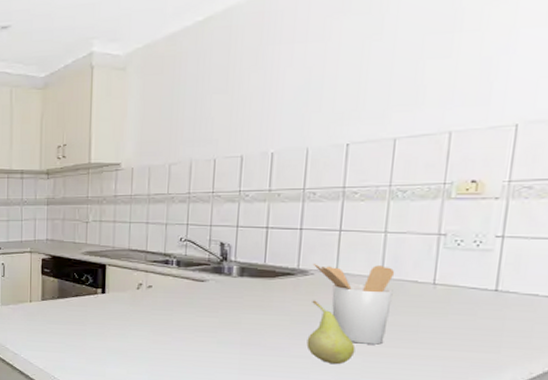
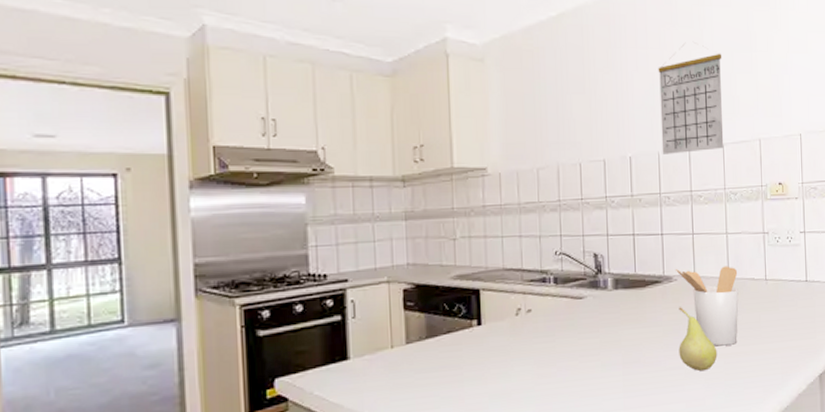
calendar: none [311,29,409,150] -> present [658,42,724,155]

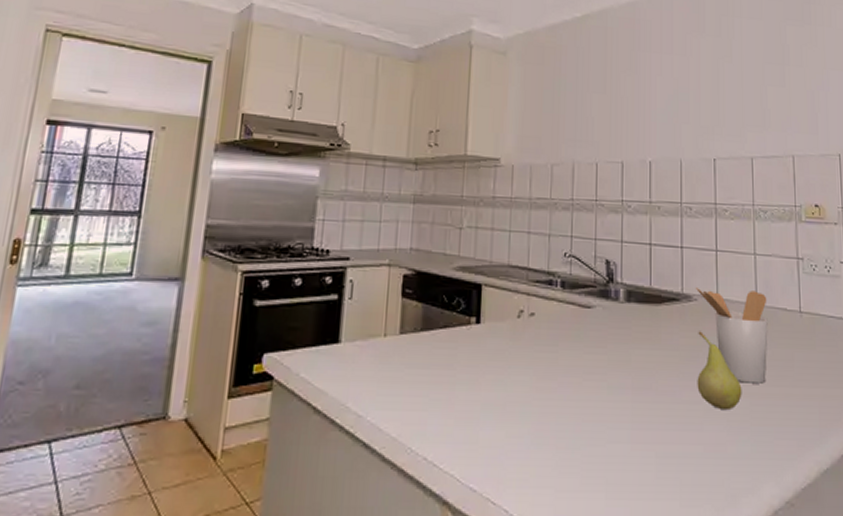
calendar: present [658,42,724,155] -> none [683,51,753,163]

